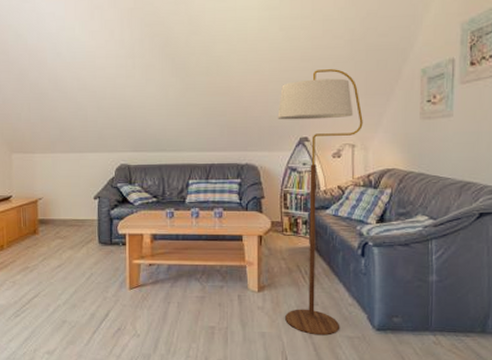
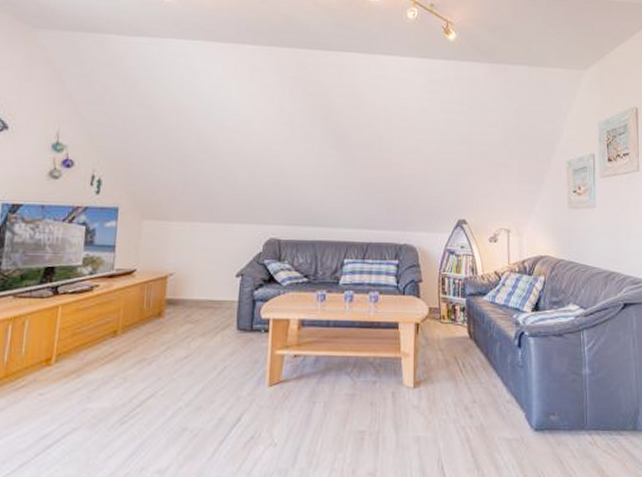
floor lamp: present [277,69,363,336] -> none [436,154,517,438]

